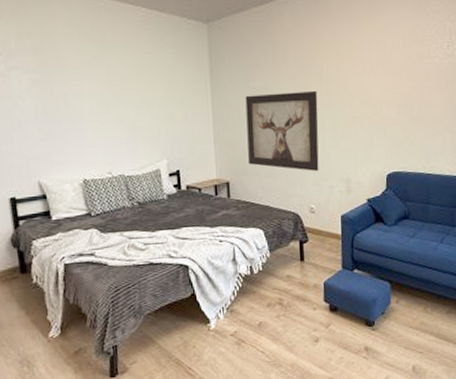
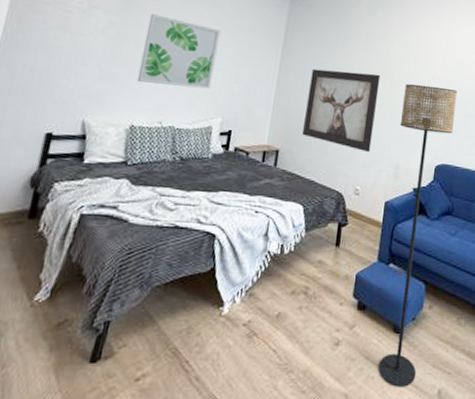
wall art: none [68,65,148,138] -> present [136,14,221,89]
floor lamp: none [345,93,402,368] -> present [378,83,458,387]

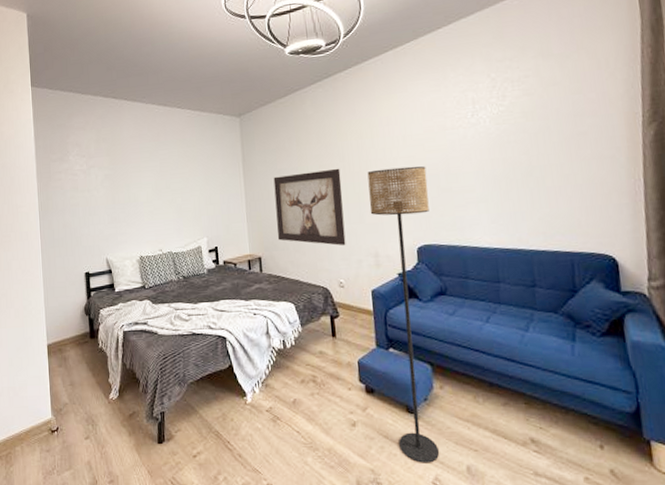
wall art: present [136,14,221,89] -> none [131,160,192,221]

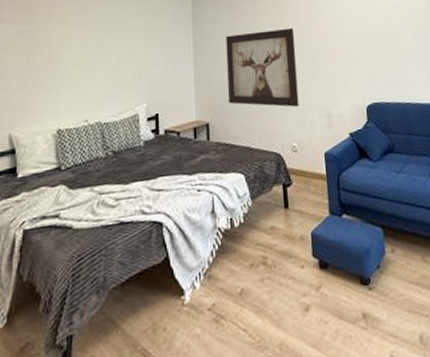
floor lamp: present [367,166,440,463] -> none [320,27,394,342]

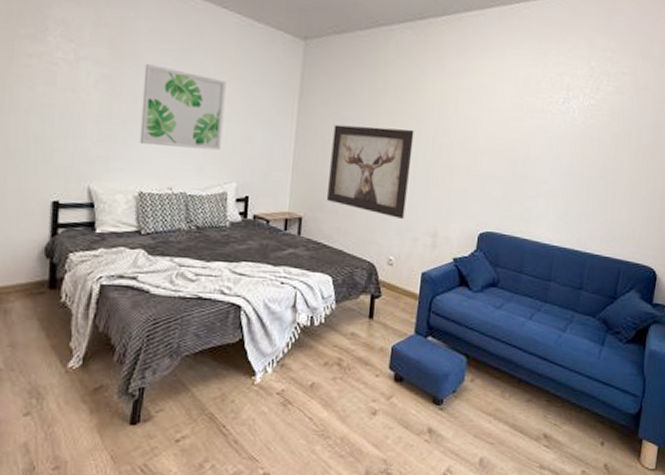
wall art: none [55,14,129,86] -> present [139,64,226,151]

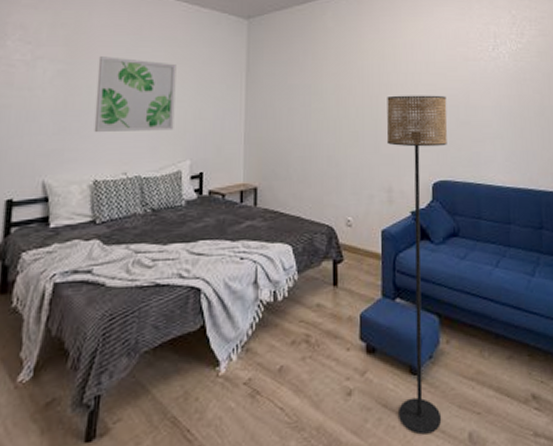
wall art: present [326,124,414,219] -> none [279,90,359,177]
floor lamp: none [417,140,506,455] -> present [386,95,447,435]

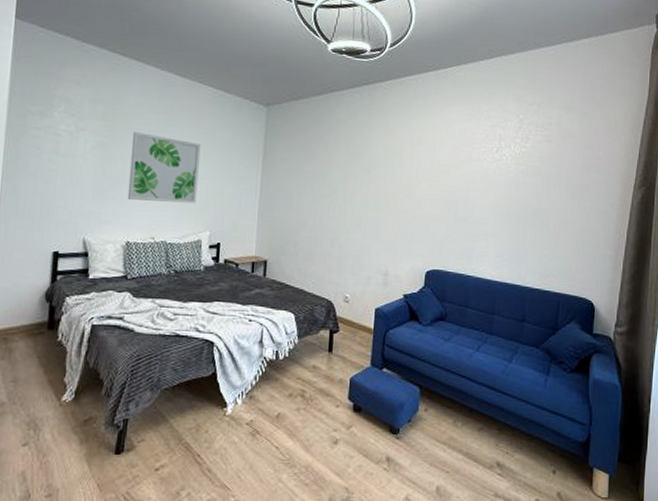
floor lamp: present [386,95,447,435] -> none [377,188,447,483]

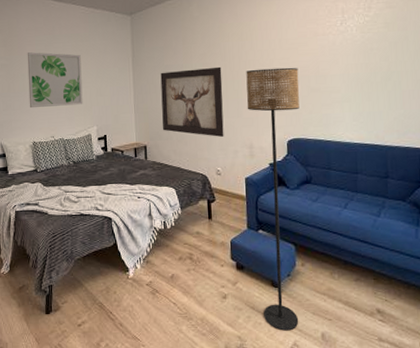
wall art: none [288,177,364,259] -> present [160,66,224,137]
floor lamp: none [377,188,447,483] -> present [246,67,300,331]

